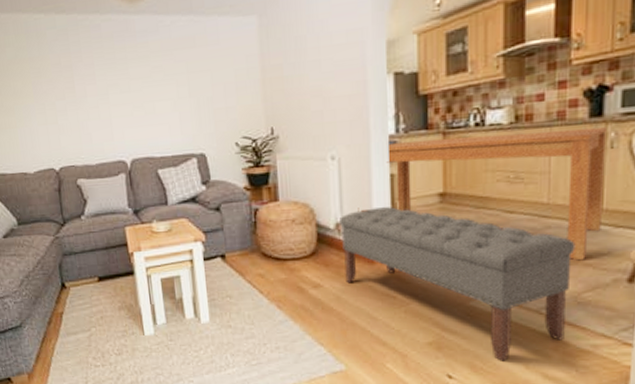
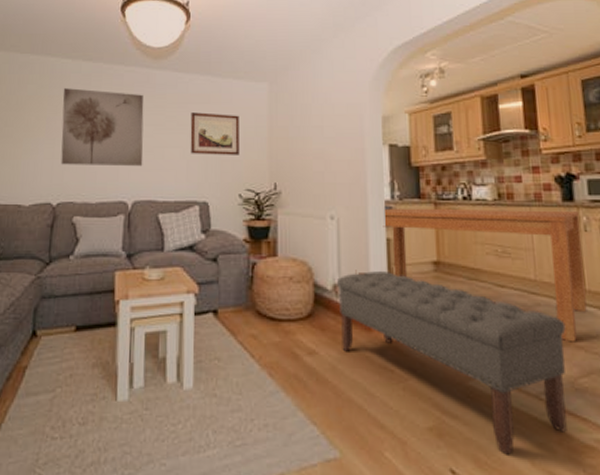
wall art: none [42,45,136,130] -> present [60,88,144,167]
wall art: none [177,57,232,105] -> present [190,112,239,155]

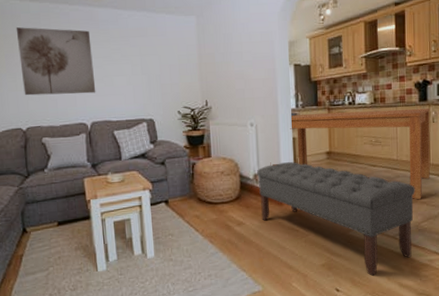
wall art: present [190,112,239,155] -> none [132,44,176,81]

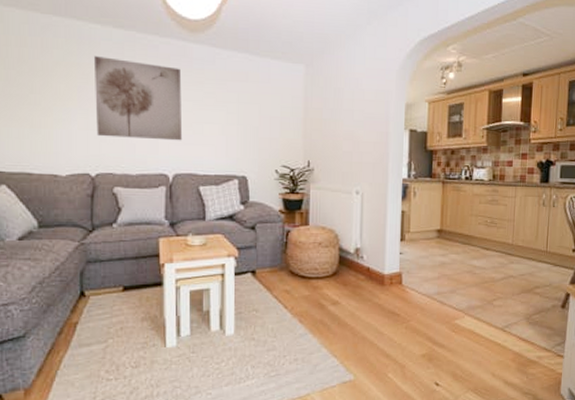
bench: present [257,162,415,276] -> none [359,238,529,370]
dining table: present [270,108,431,200] -> none [374,185,551,290]

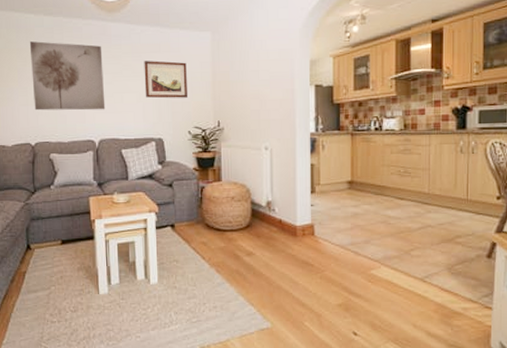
wall art: none [229,90,277,134] -> present [144,60,187,99]

